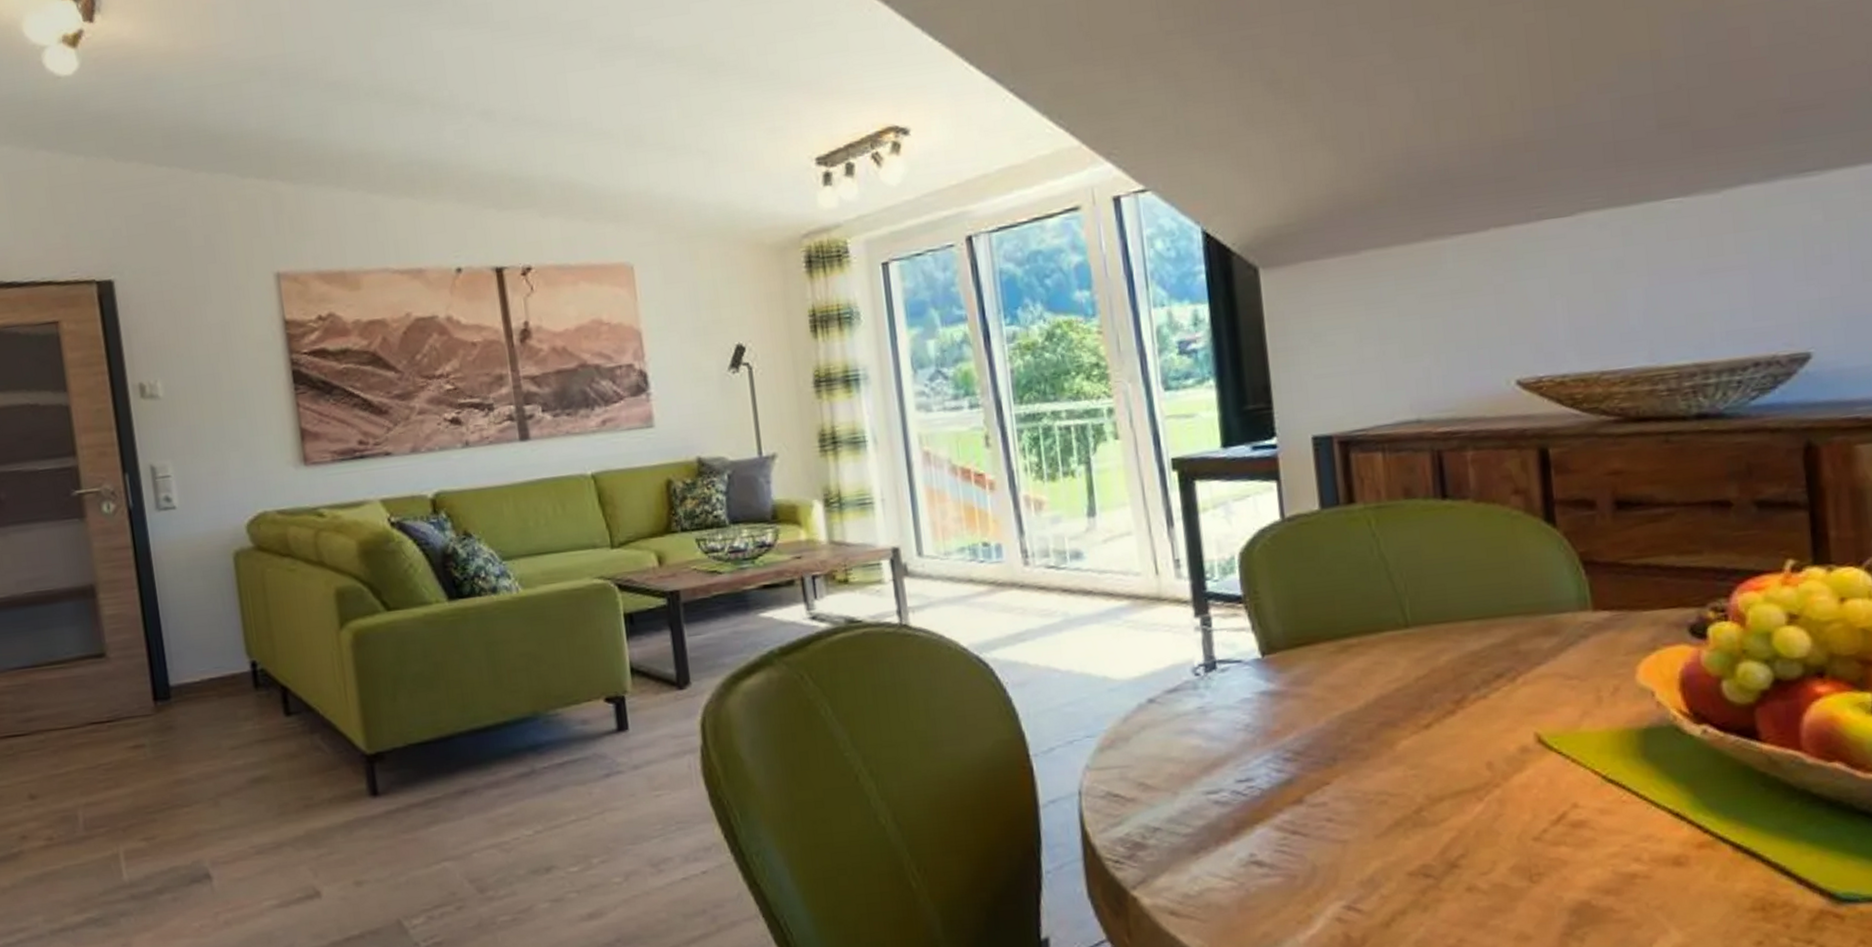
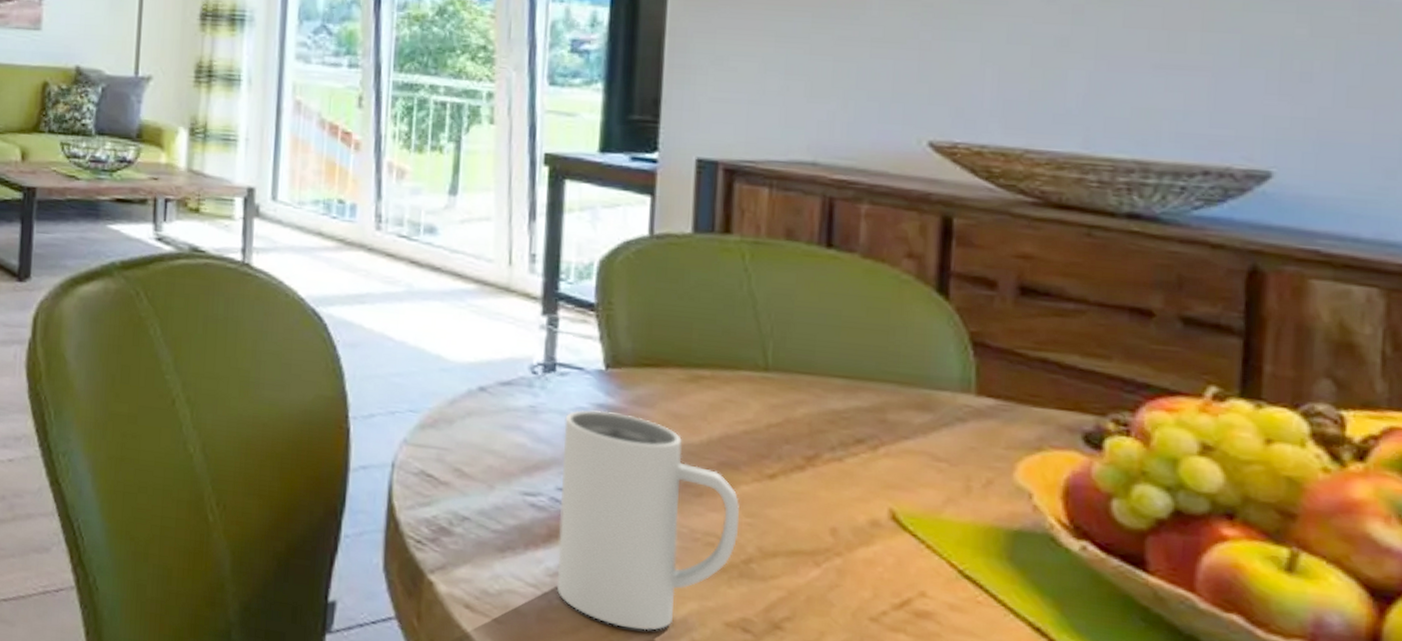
mug: none [1232,696,1406,899] -> present [557,410,740,631]

